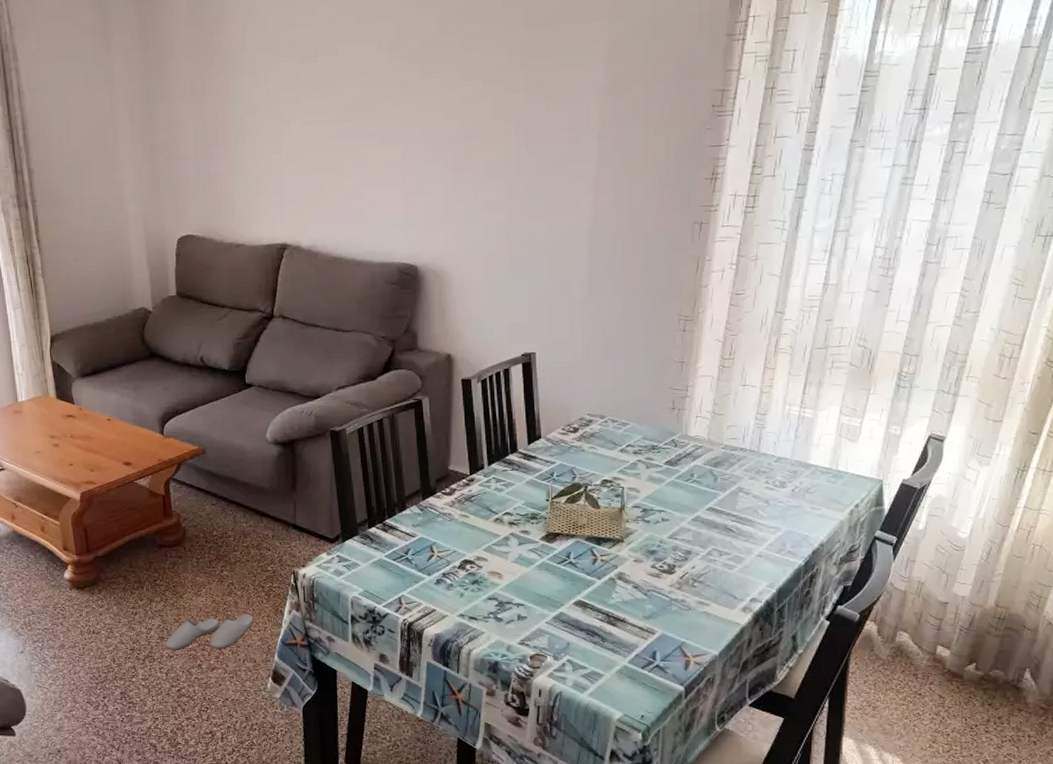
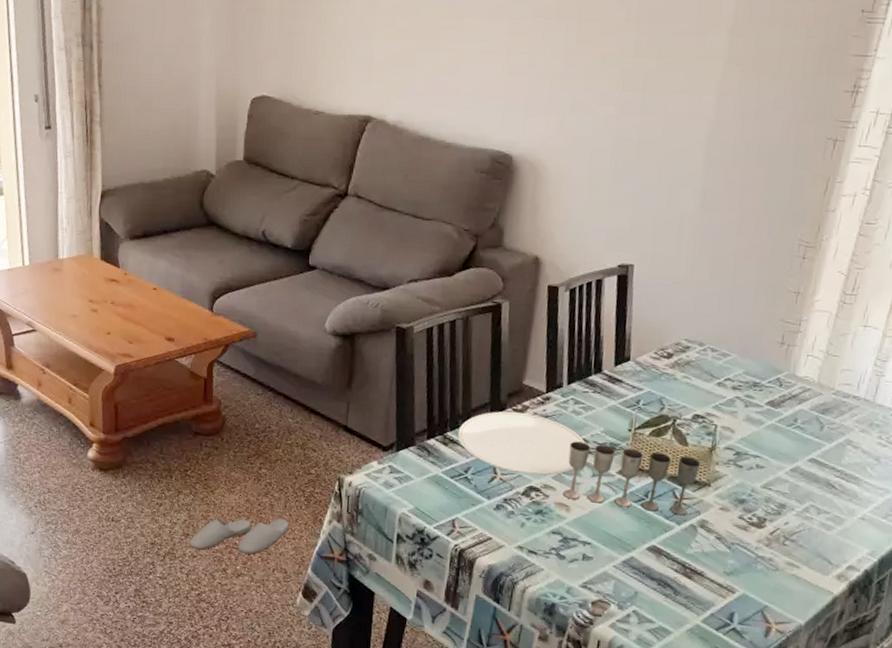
plate: none [395,495,510,550] -> present [458,411,586,476]
wine glass: none [494,515,613,571] -> present [563,441,701,516]

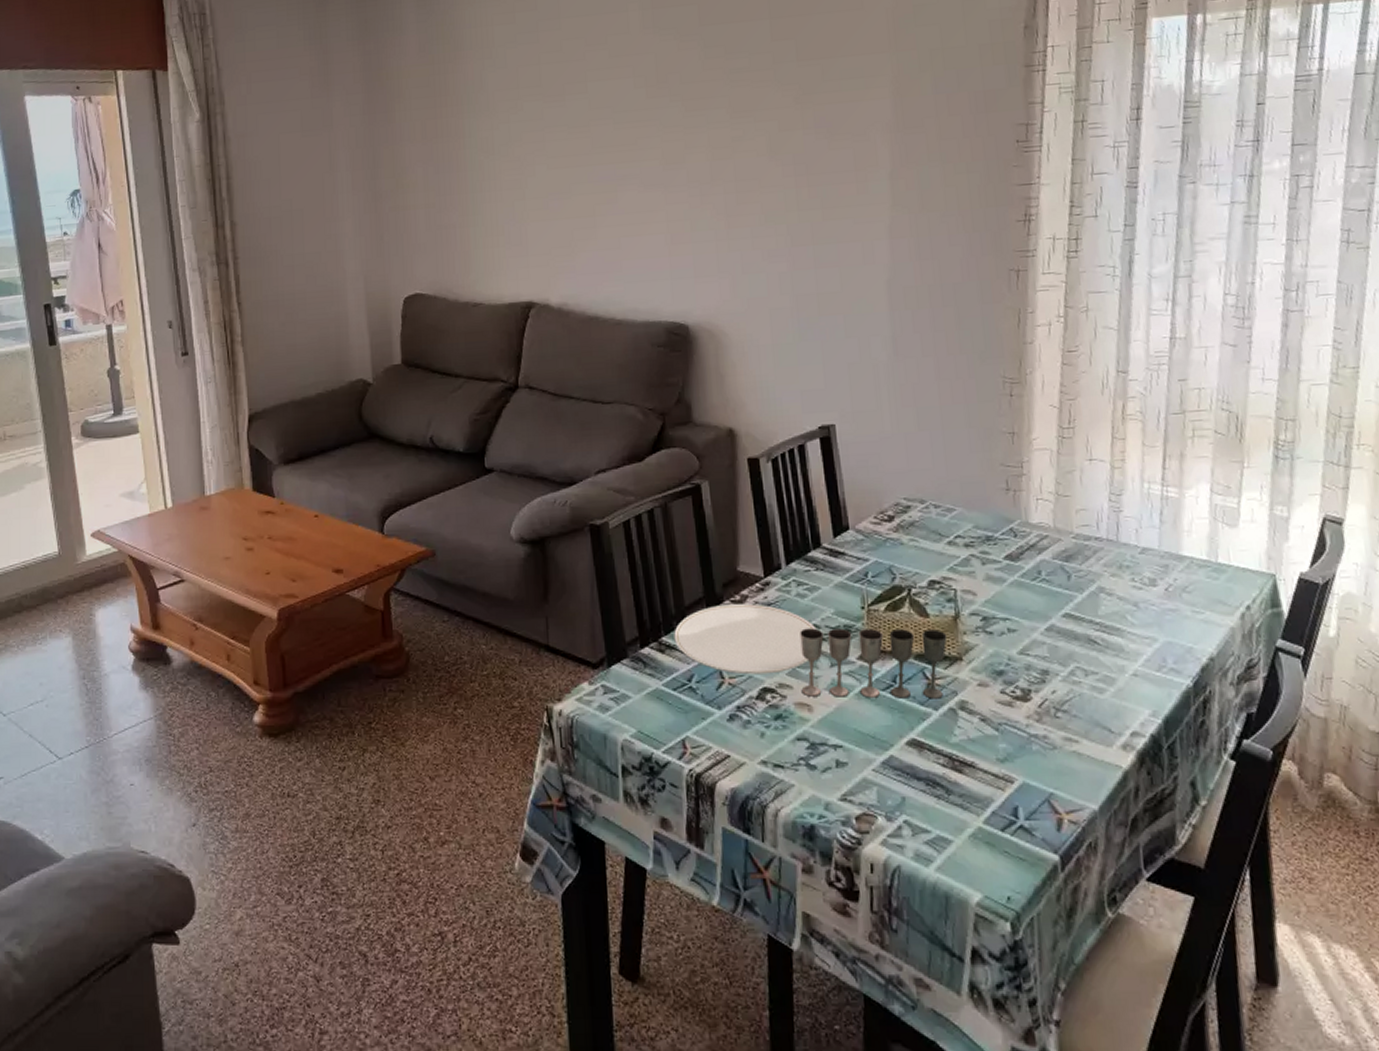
slippers: present [189,518,289,555] -> none [380,765,496,818]

